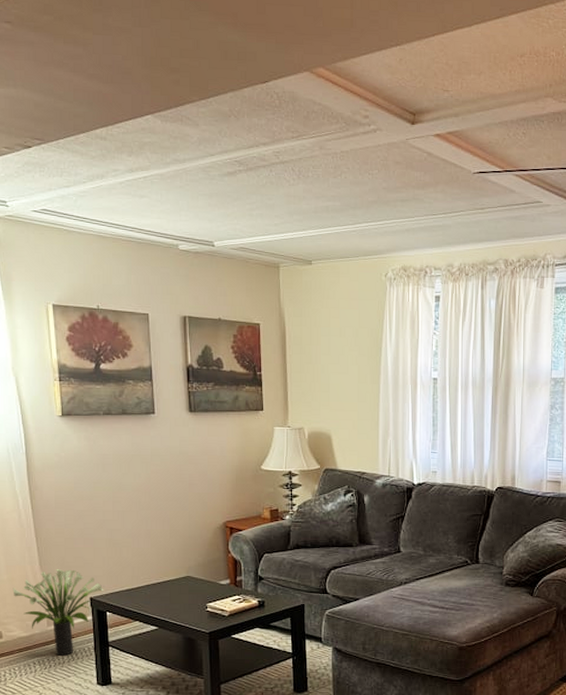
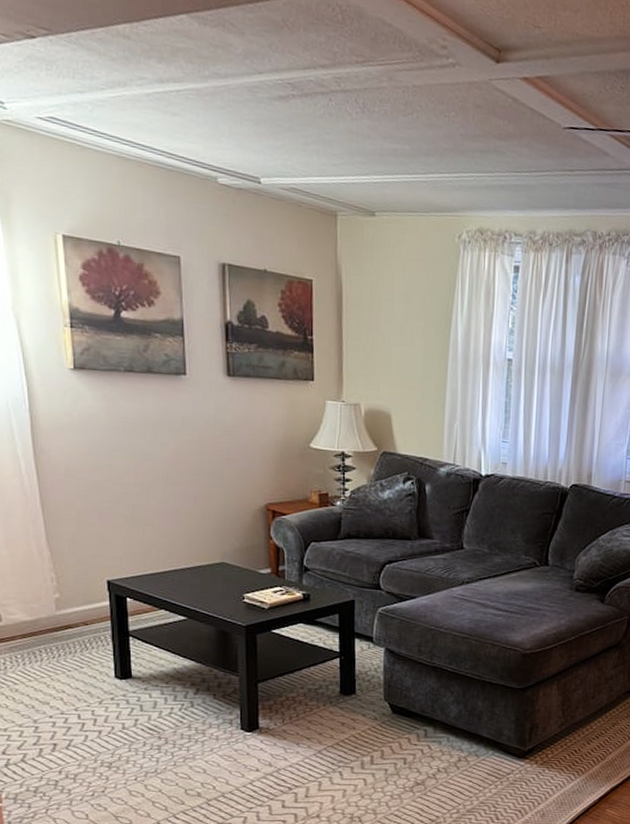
potted plant: present [13,569,104,656] -> none [14,546,124,644]

